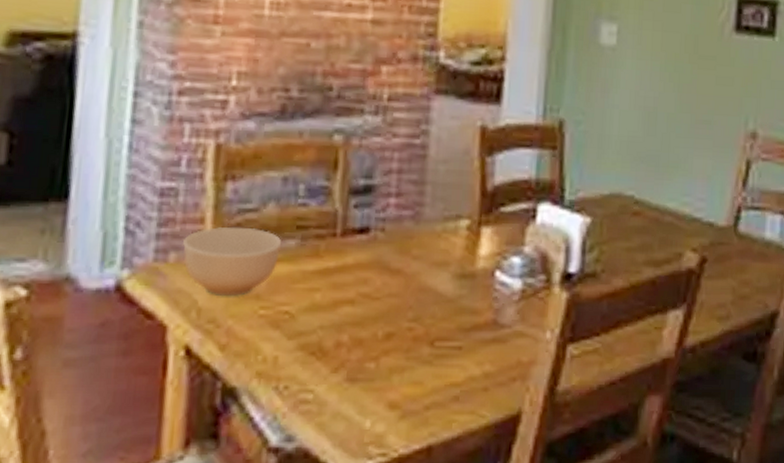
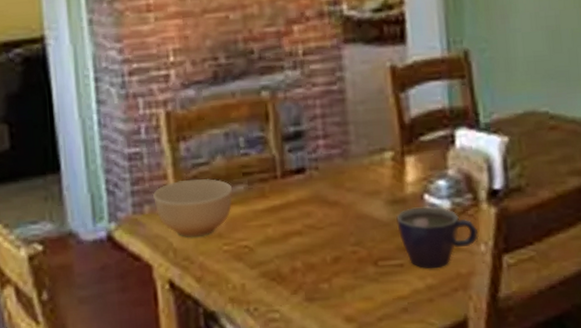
cup: none [462,284,545,353] -> present [396,206,478,268]

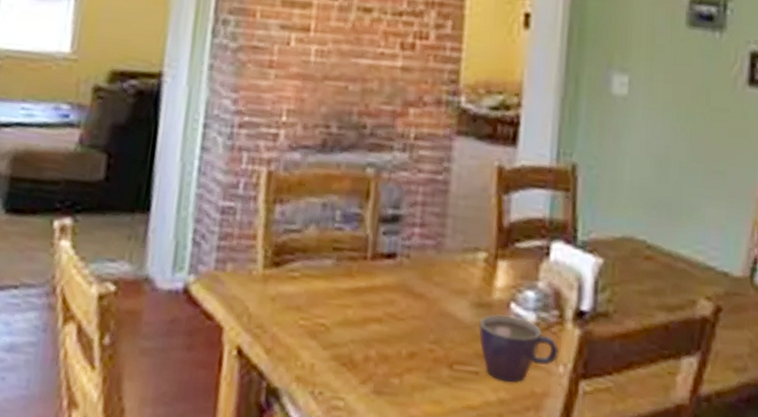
bowl: present [152,178,233,238] -> none [238,243,321,306]

